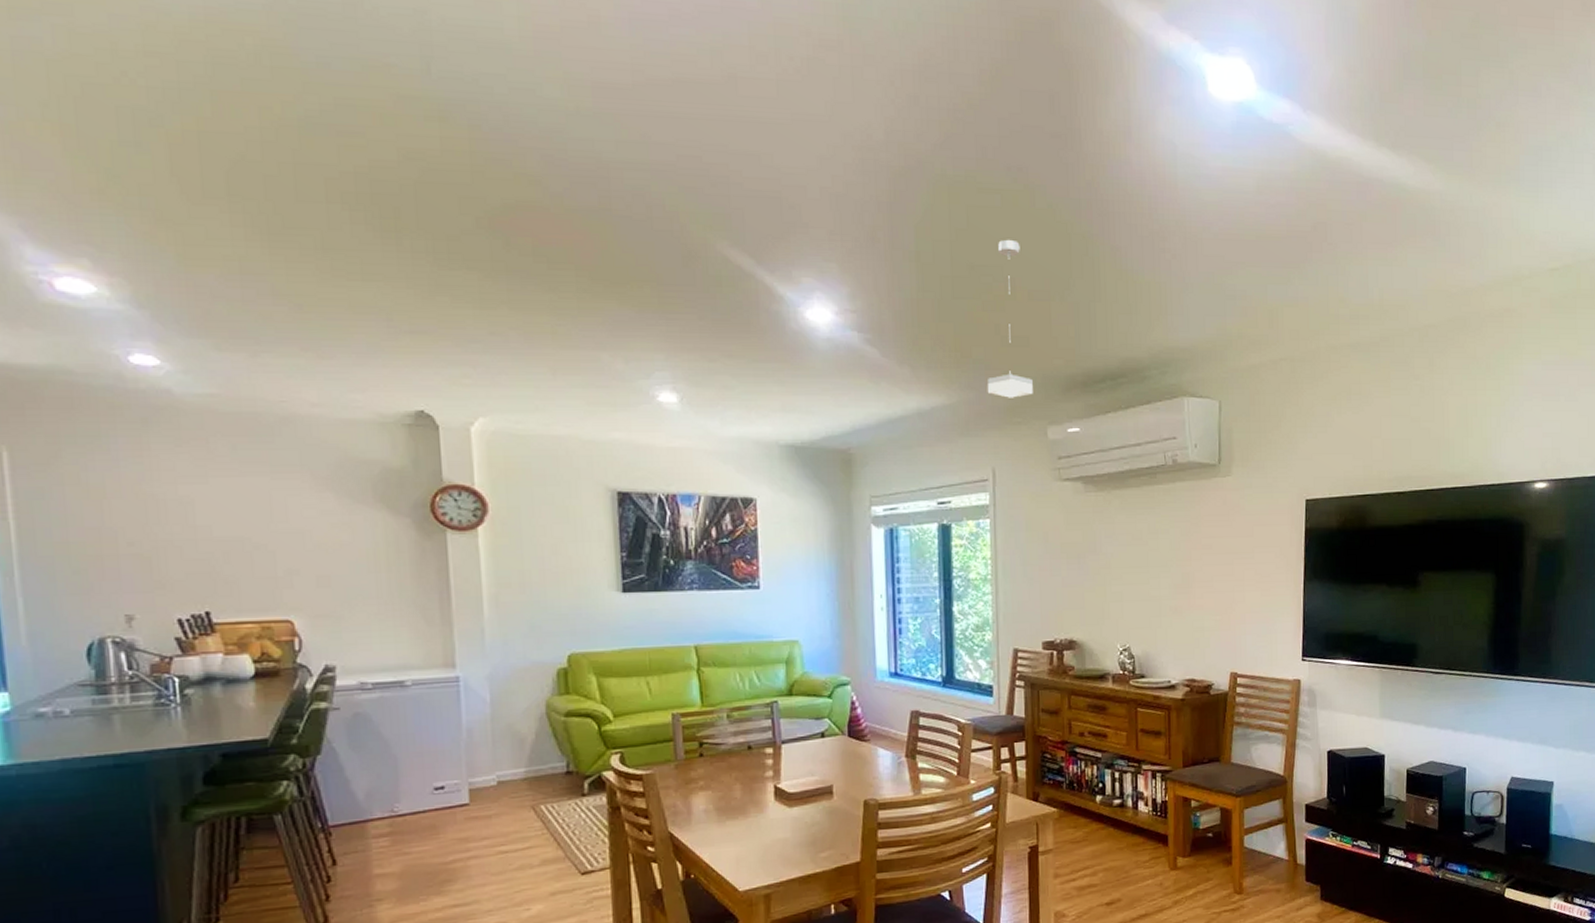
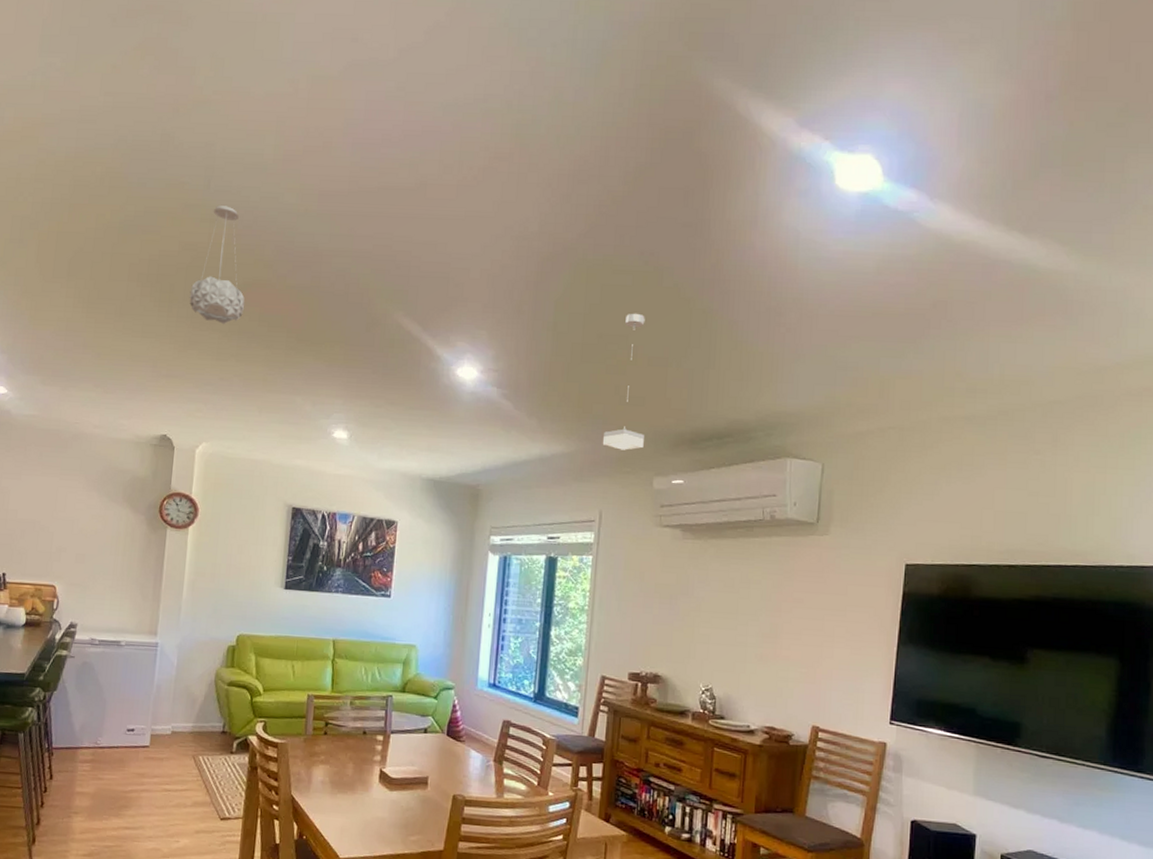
pendant light: none [425,98,510,260] -> present [189,205,245,324]

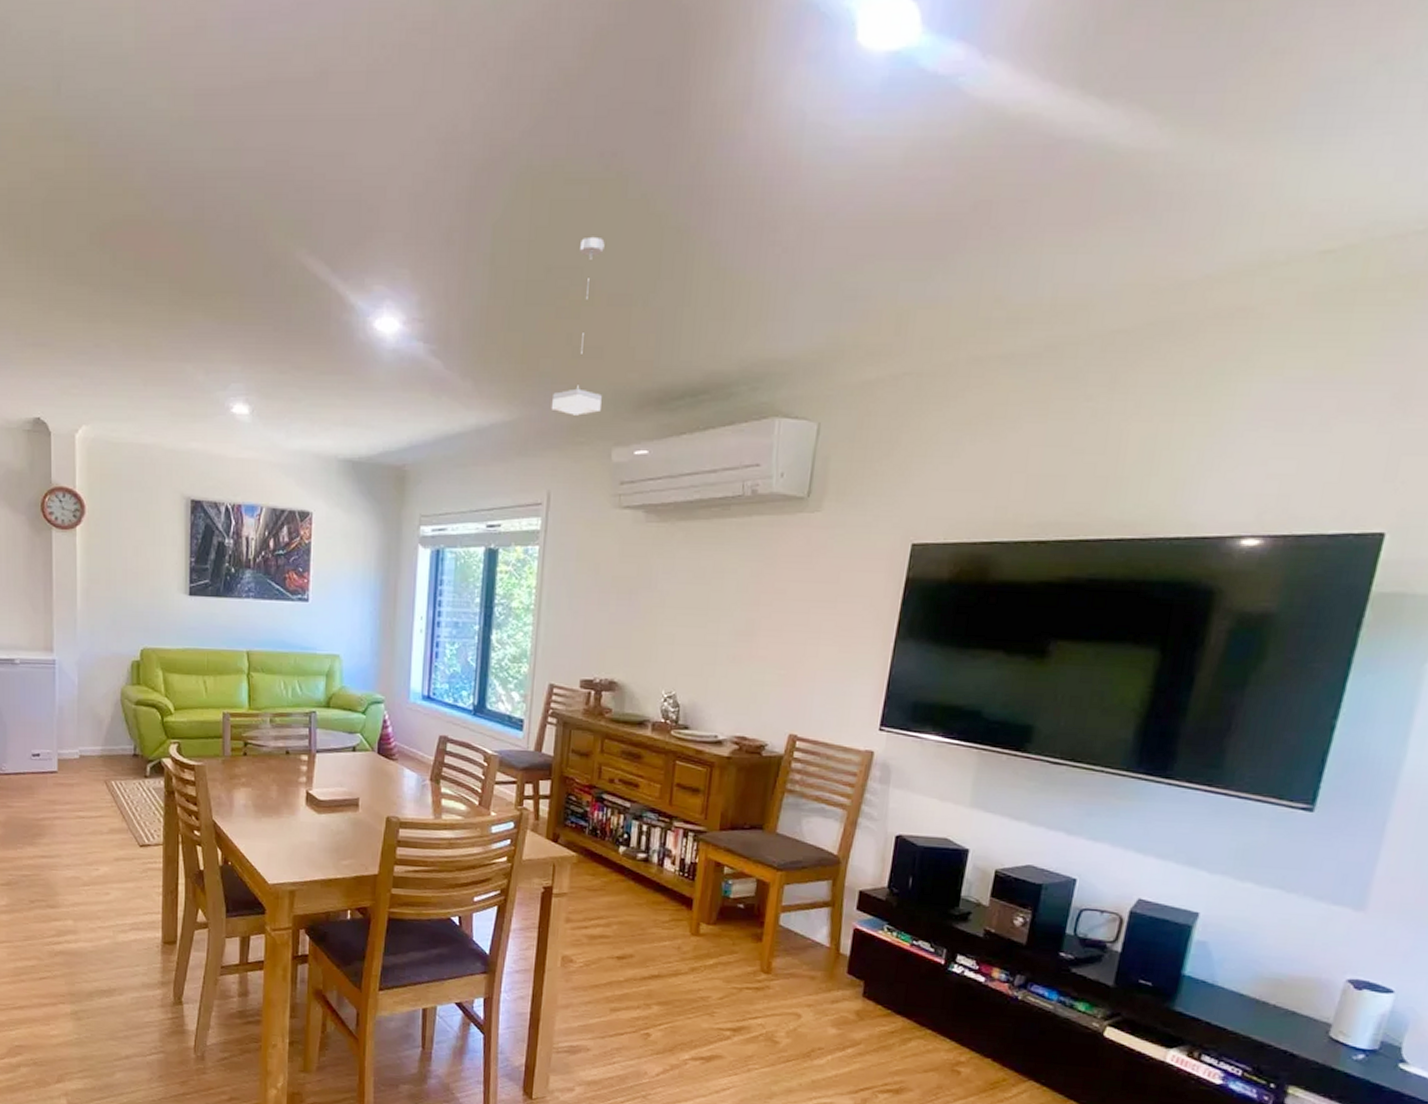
pendant light: present [189,205,245,324] -> none [49,117,117,275]

